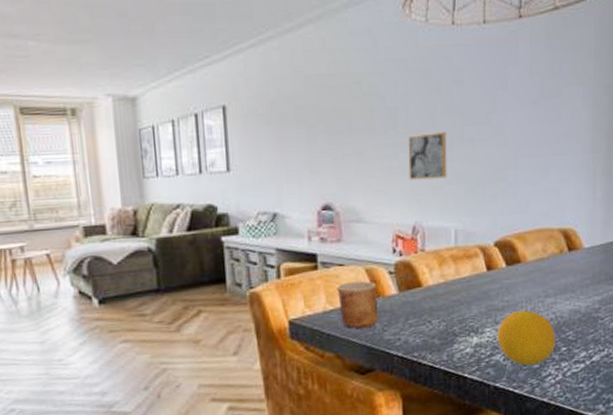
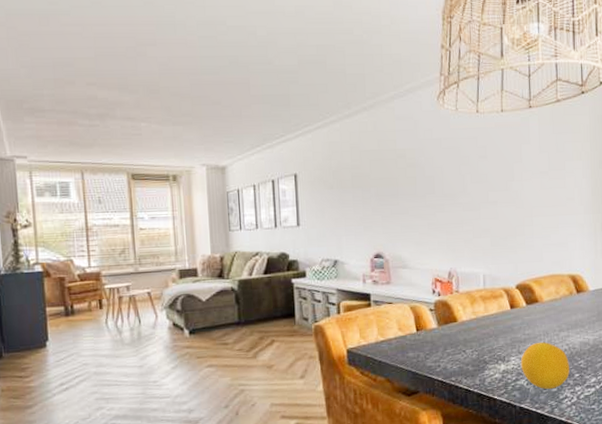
cup: present [336,281,379,329] -> none [386,316,422,357]
wall art: present [408,132,447,180] -> none [443,196,476,234]

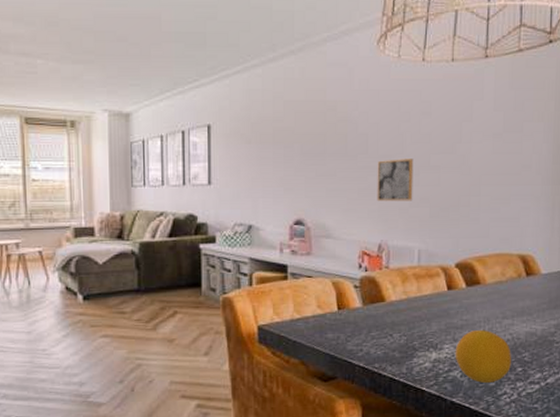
wall art: none [443,196,476,234] -> present [377,159,414,202]

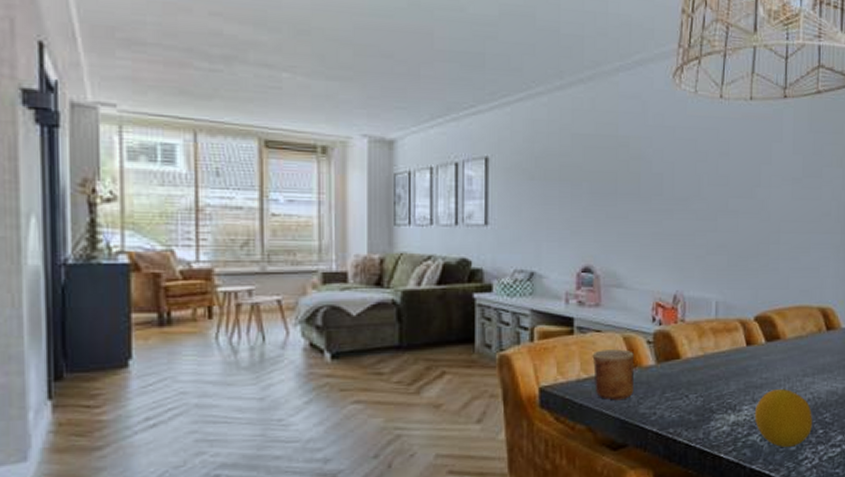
cup: none [304,293,343,338] -> present [592,349,635,401]
wall art: present [377,159,414,202] -> none [672,202,711,248]

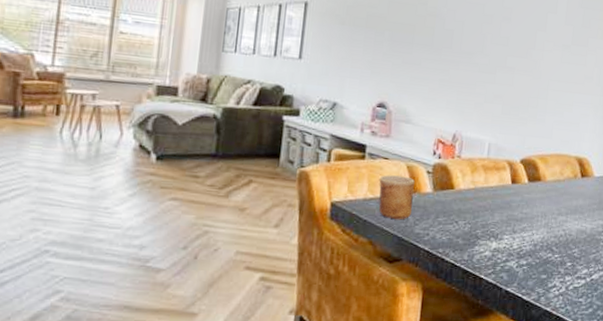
fruit: present [754,388,812,447] -> none [513,223,563,275]

